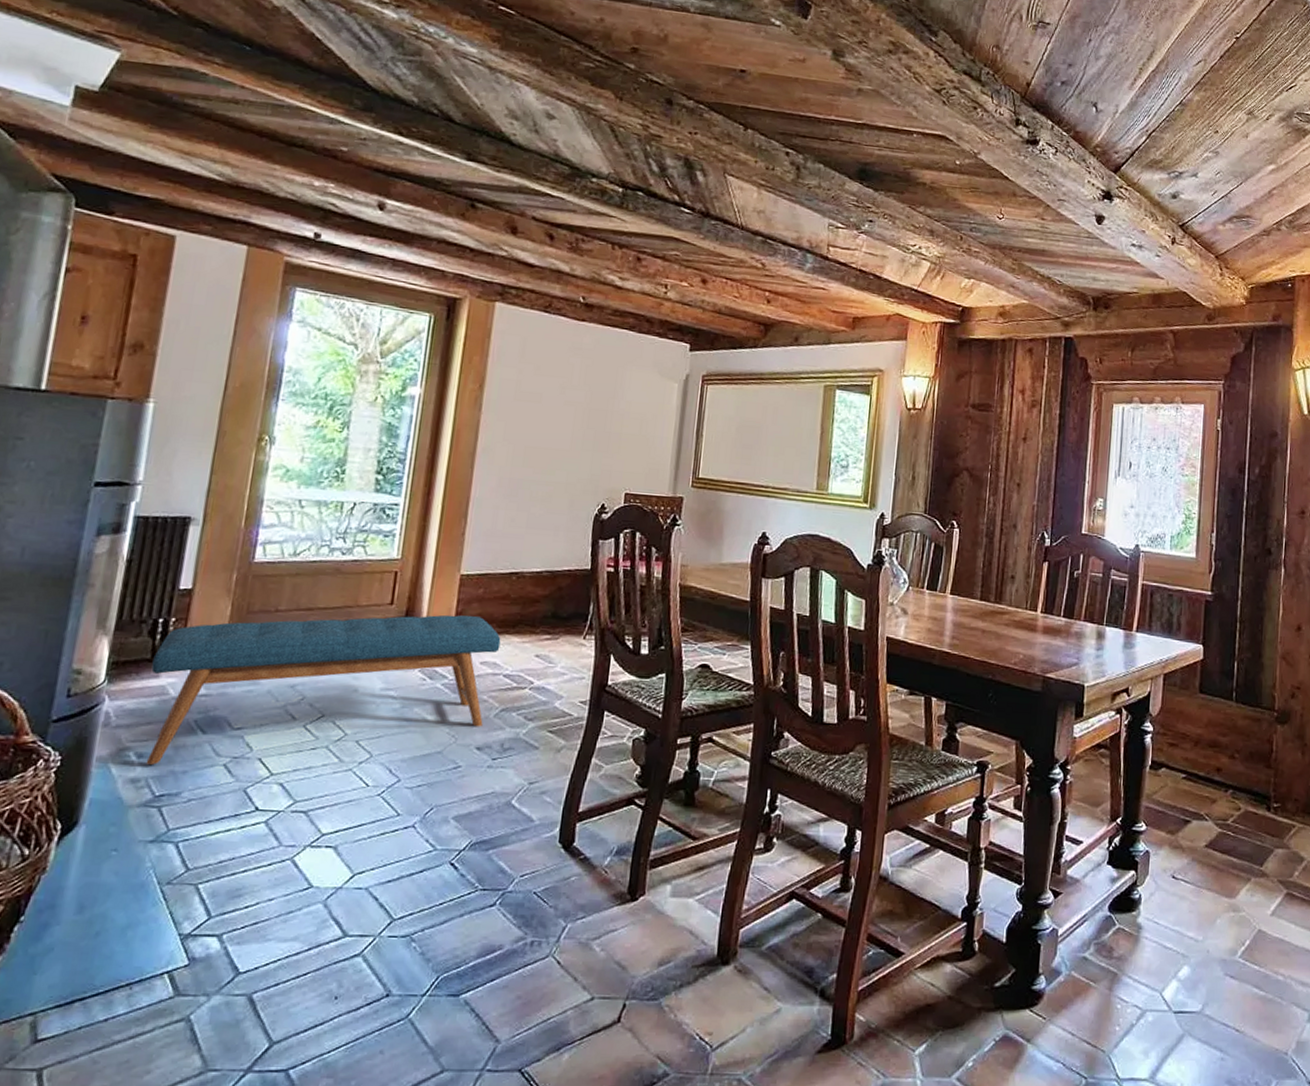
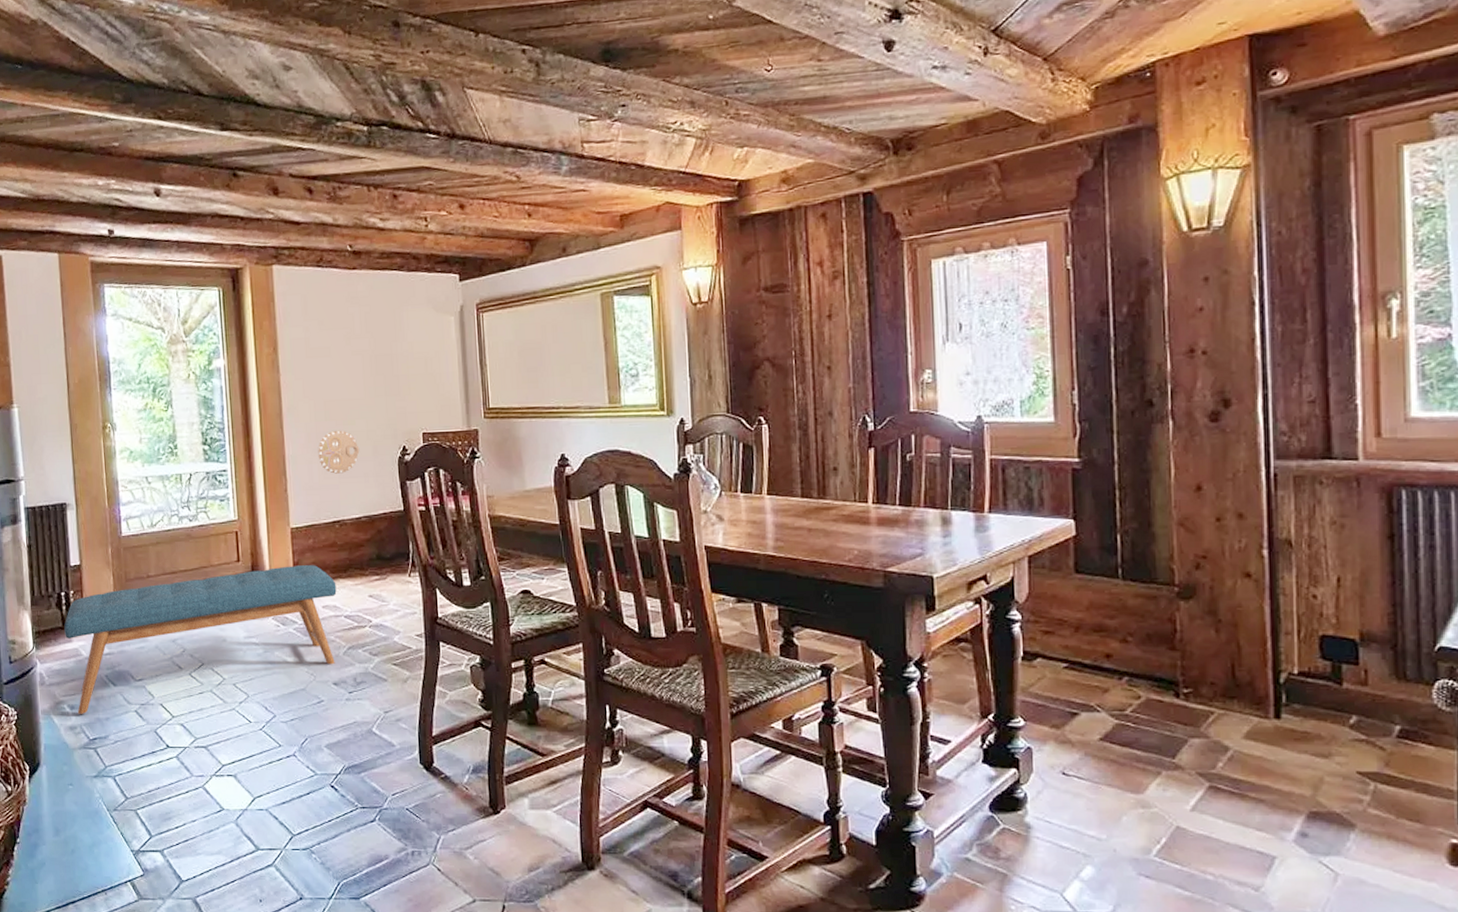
decorative plate: none [507,478,555,524] -> present [318,430,360,474]

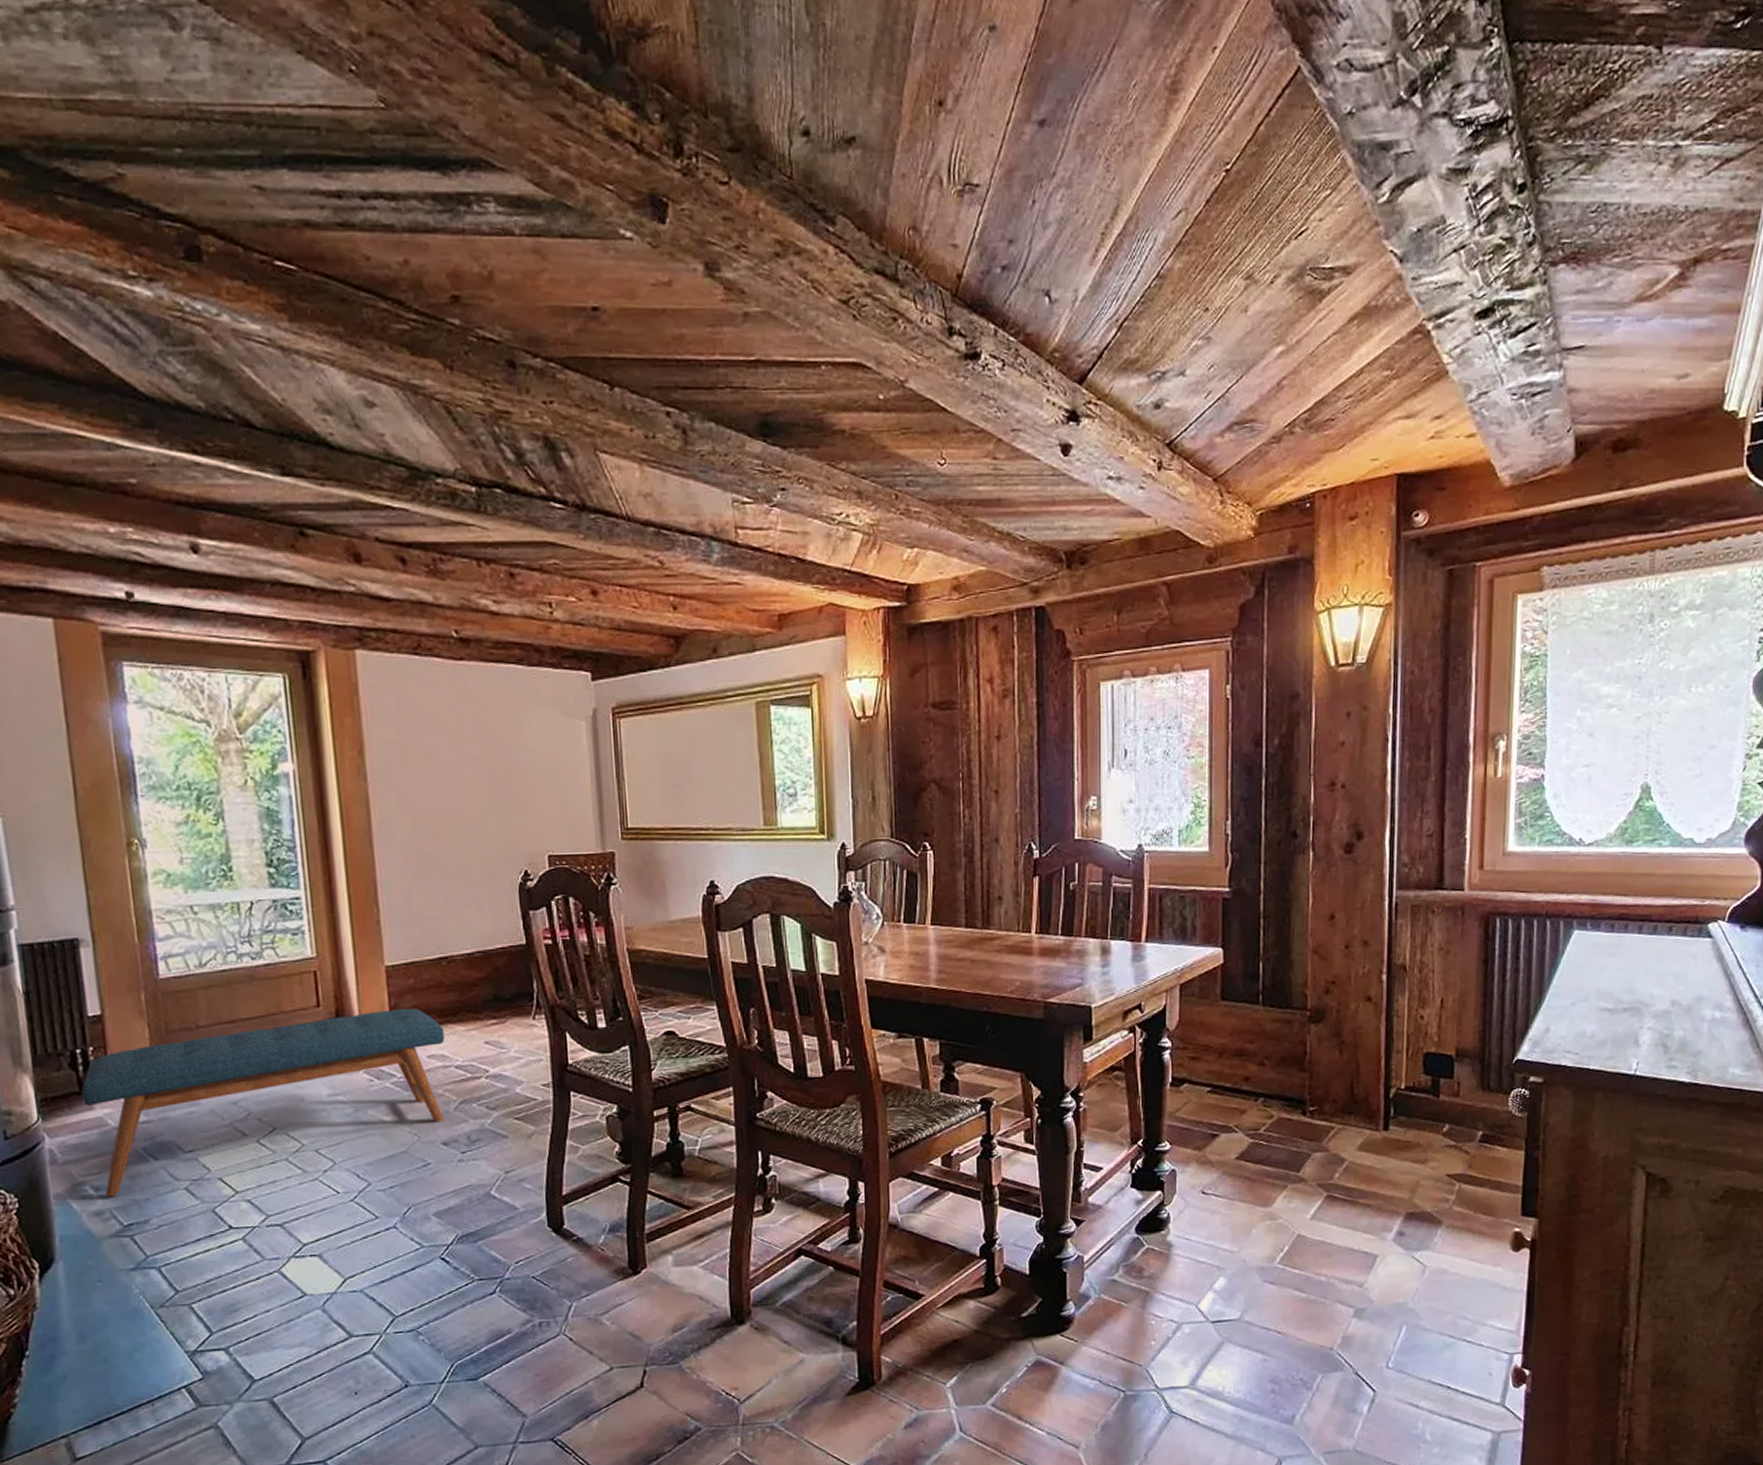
decorative plate: present [318,430,360,474] -> none [418,851,472,902]

